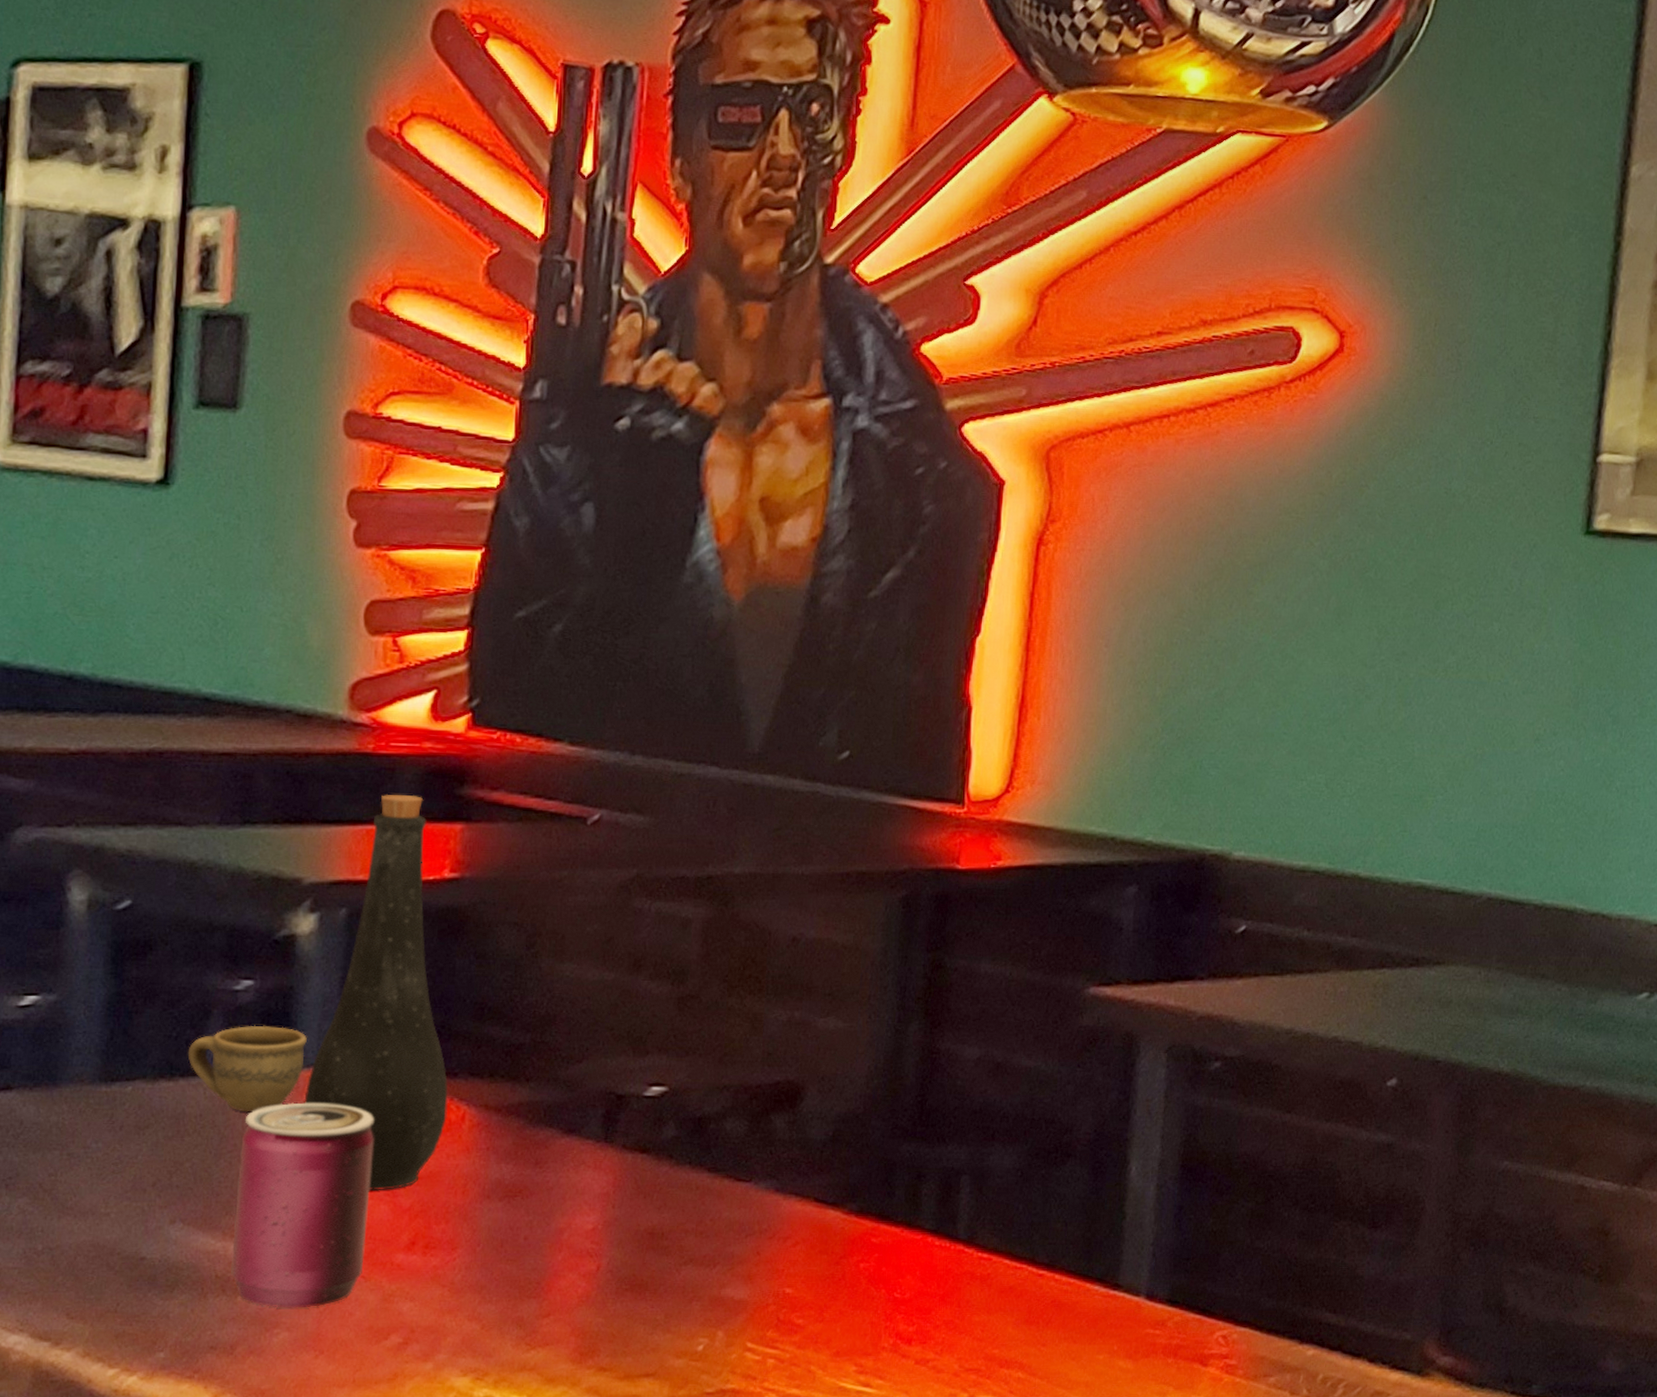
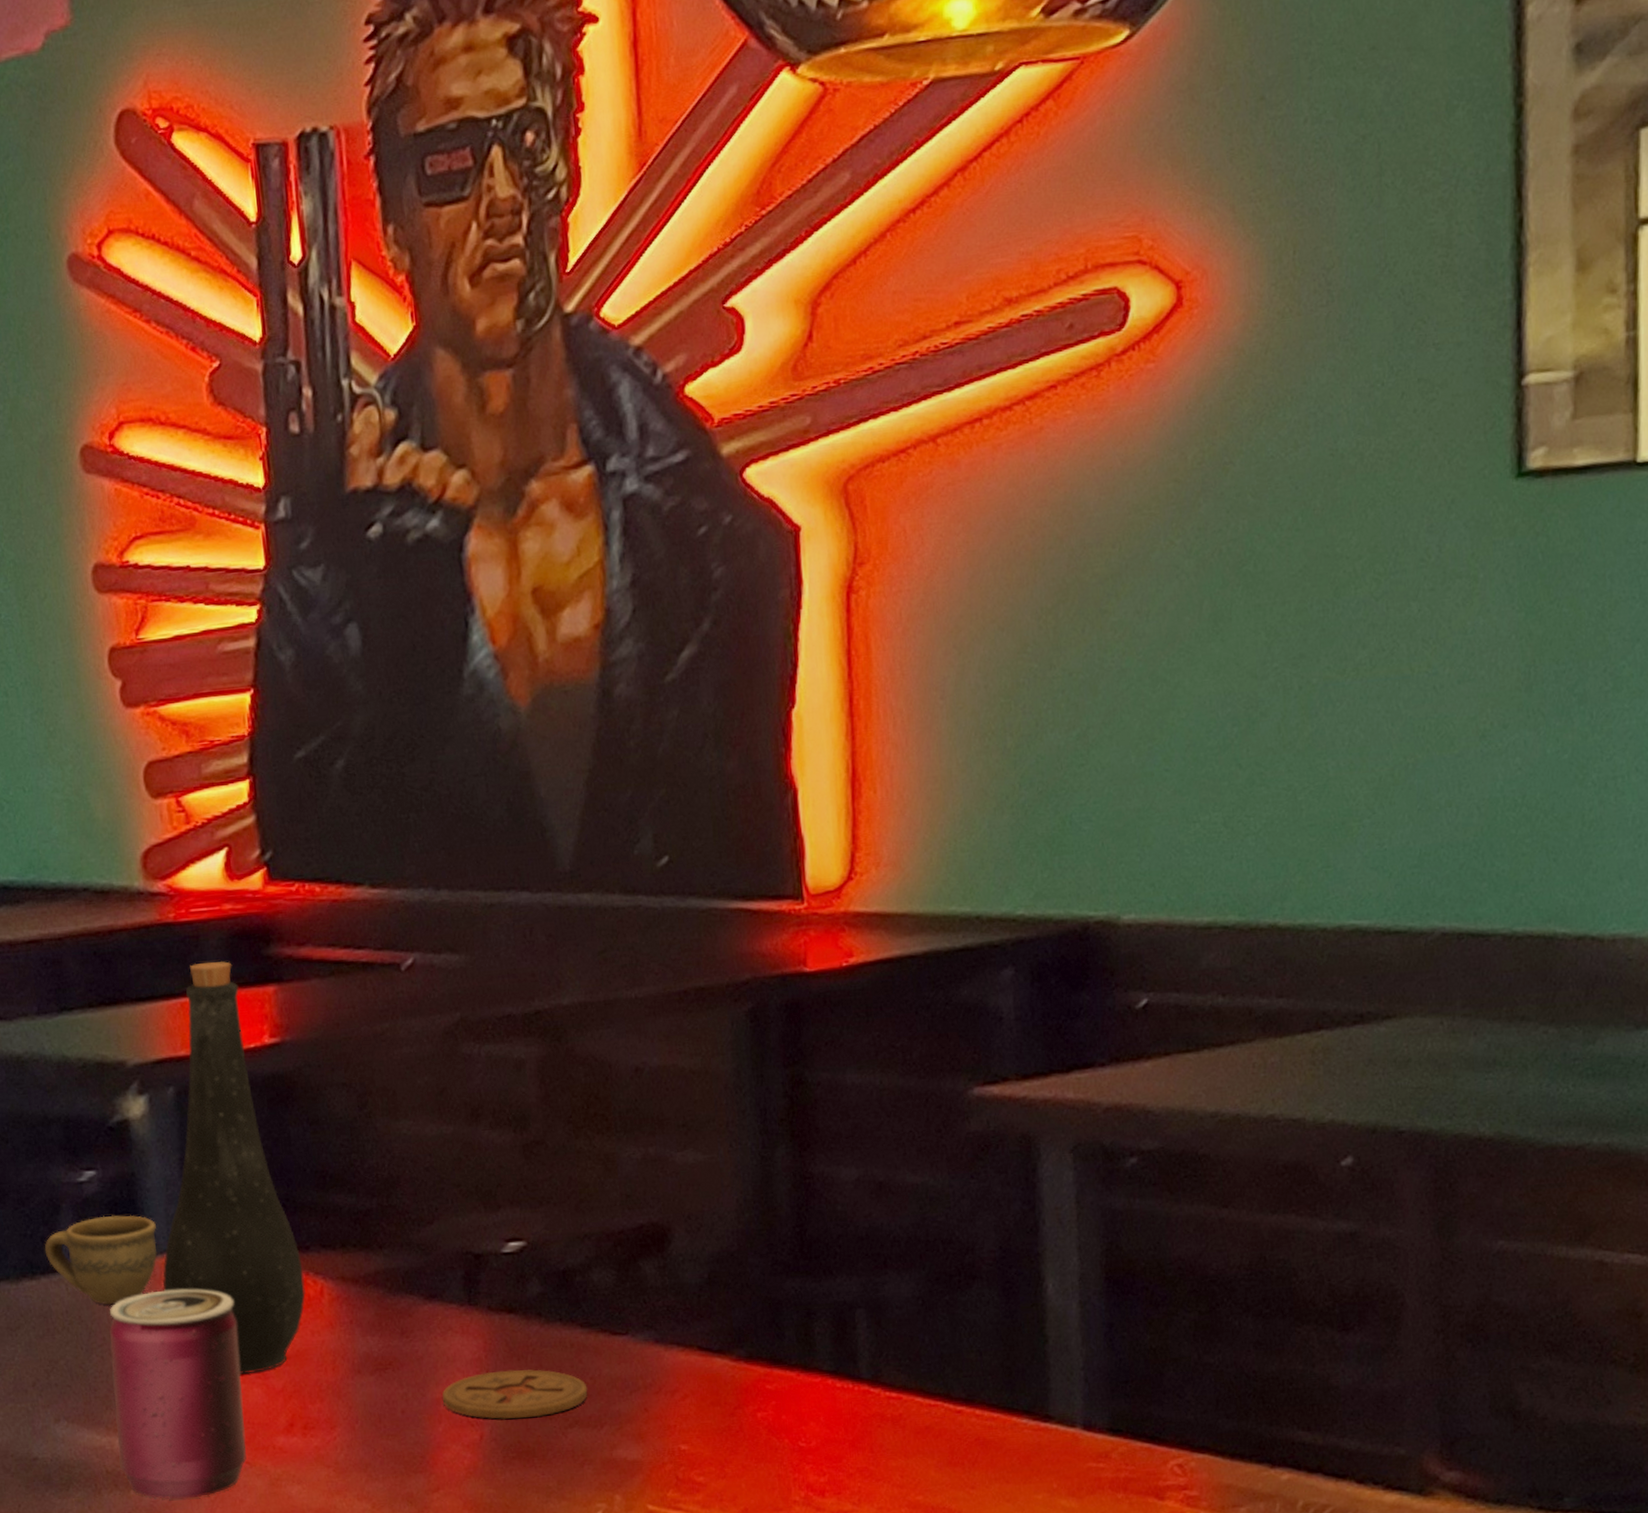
coaster: none [565,1206,706,1253] -> present [442,1369,588,1420]

